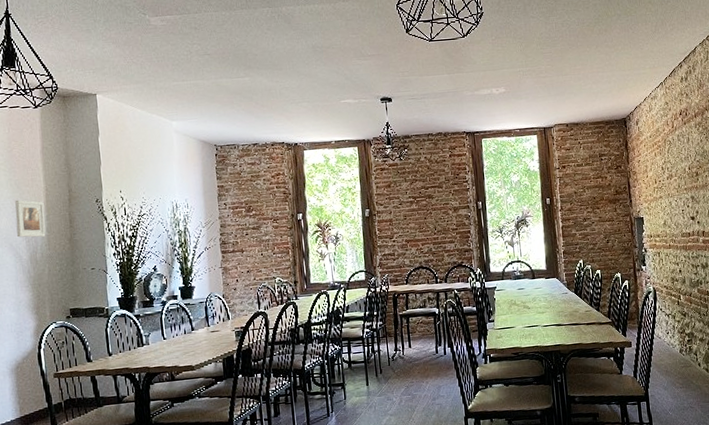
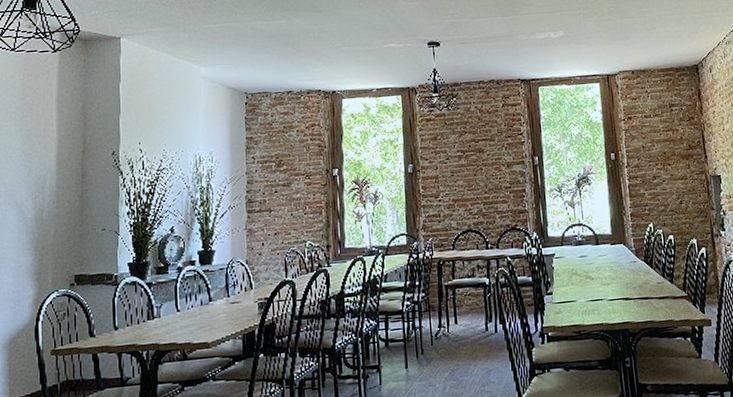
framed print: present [15,199,46,238] -> none [23,151,56,194]

